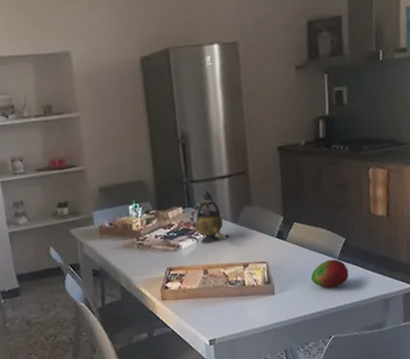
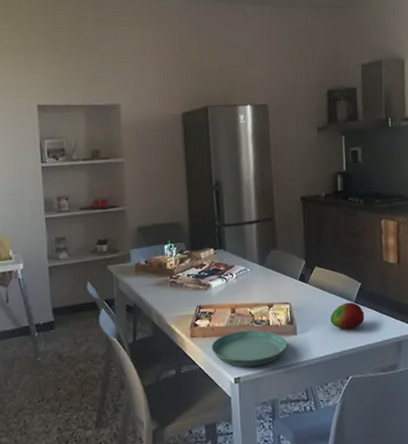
saucer: none [184,291,265,329] -> present [211,330,287,367]
teapot: present [189,190,230,244] -> none [220,234,257,284]

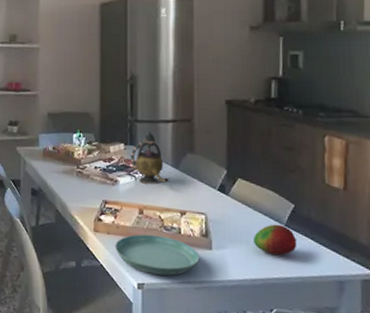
teapot: none [220,234,257,284] -> present [130,131,169,185]

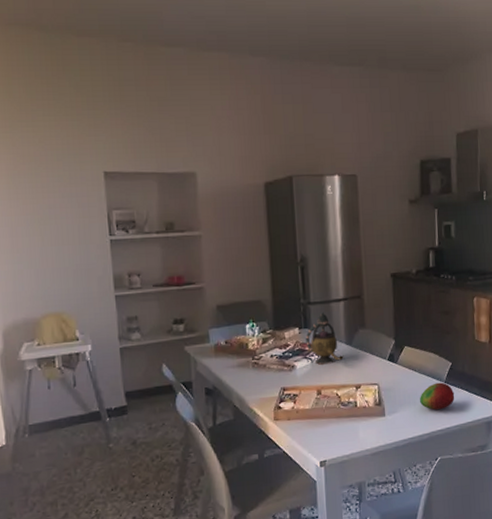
saucer: present [115,234,200,276] -> none [296,412,375,450]

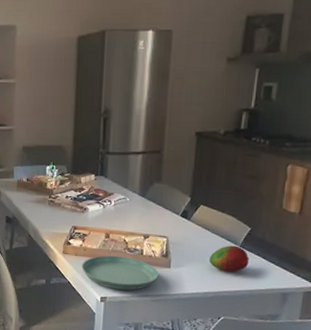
saucer: none [296,412,375,450] -> present [82,255,159,291]
teapot: present [305,312,344,365] -> none [100,163,136,212]

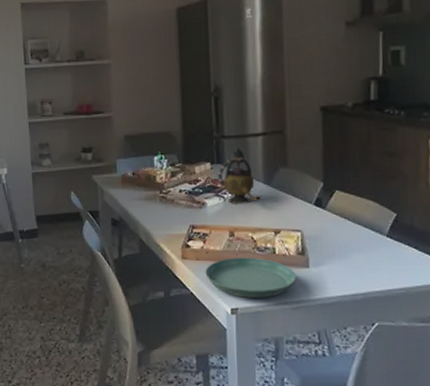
teapot: none [100,163,136,212] -> present [218,147,261,204]
fruit: present [209,245,250,272] -> none [353,236,400,268]

